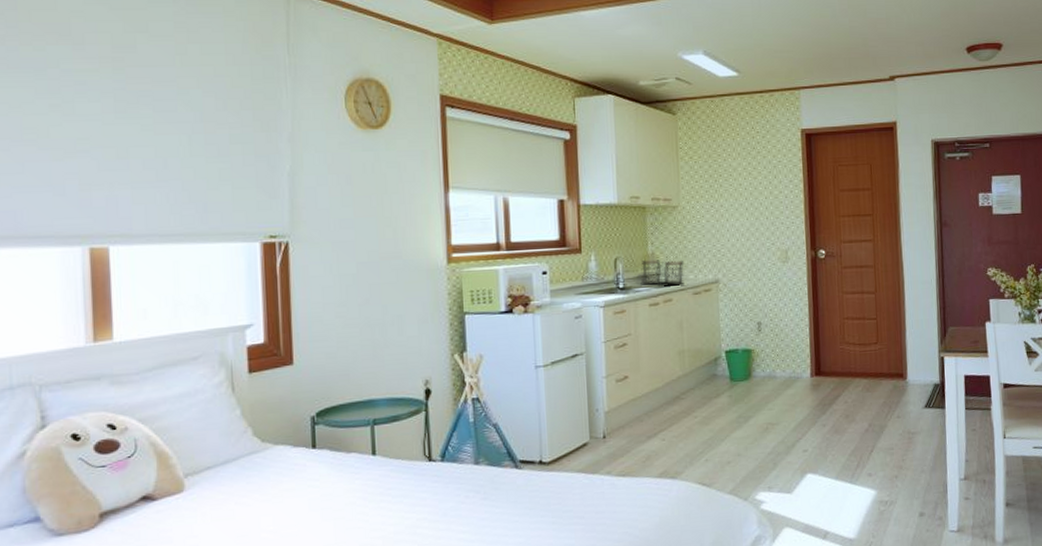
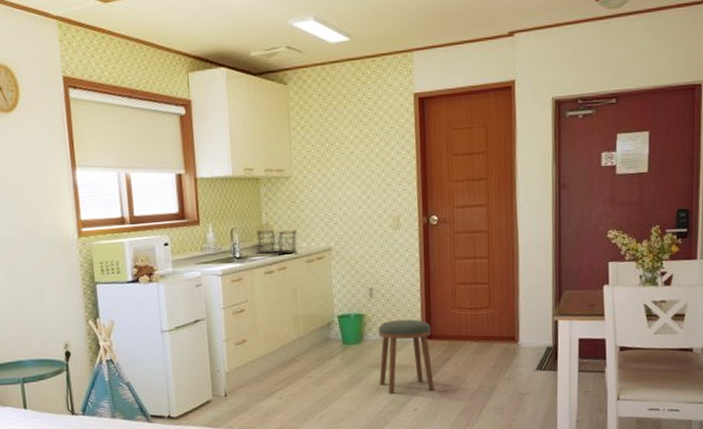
stool: none [766,355,824,434] -> present [378,319,434,394]

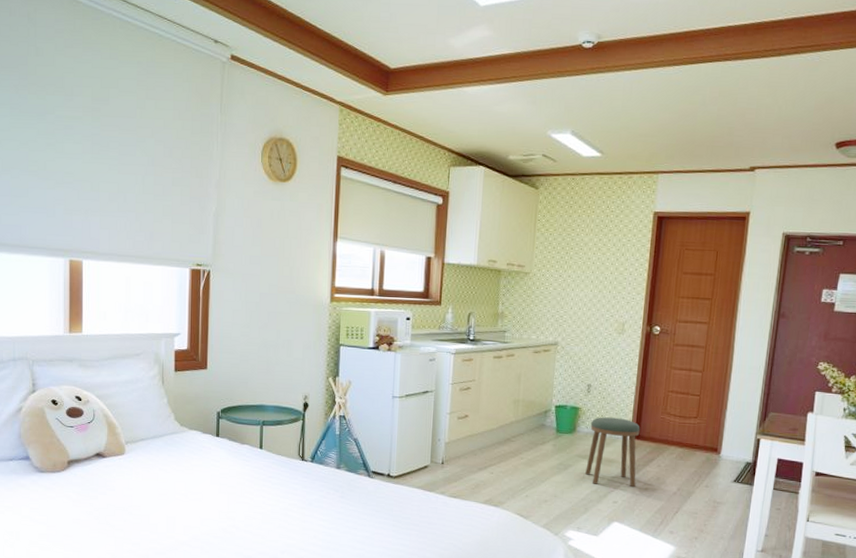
dish rack: present [255,229,298,256] -> none [488,317,529,344]

